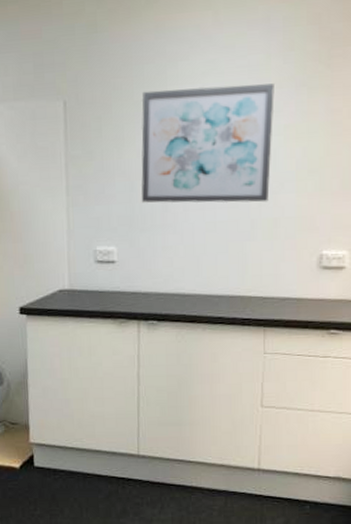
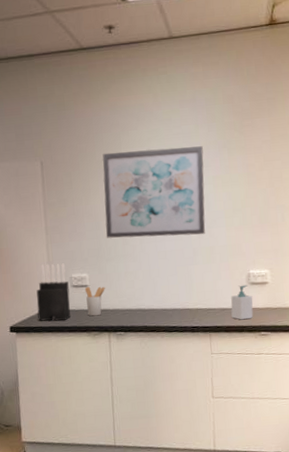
knife block: none [52,232,93,304] -> present [36,263,71,322]
utensil holder: none [111,262,137,300] -> present [84,286,105,317]
soap bottle: none [294,269,324,314] -> present [230,284,254,320]

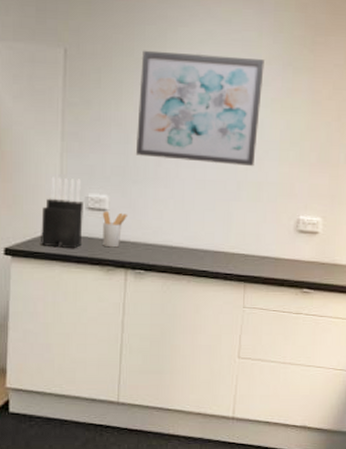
soap bottle: present [230,284,254,320] -> none [272,232,299,273]

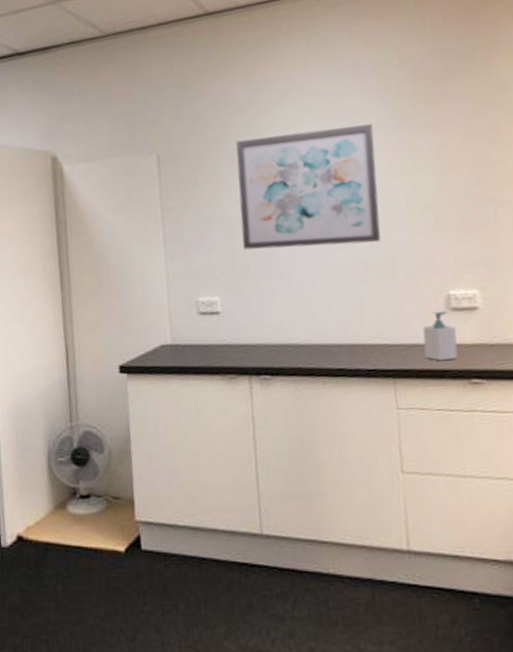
knife block: present [41,177,83,249] -> none [153,283,198,360]
utensil holder: present [102,211,127,248] -> none [215,313,243,354]
soap bottle: none [272,232,299,273] -> present [423,311,459,362]

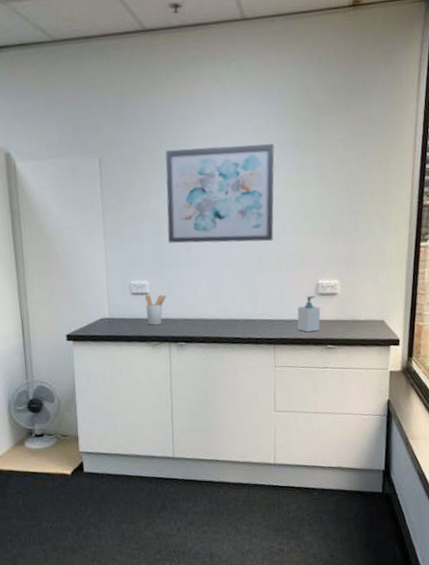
utensil holder: none [215,313,243,354] -> present [144,294,166,326]

